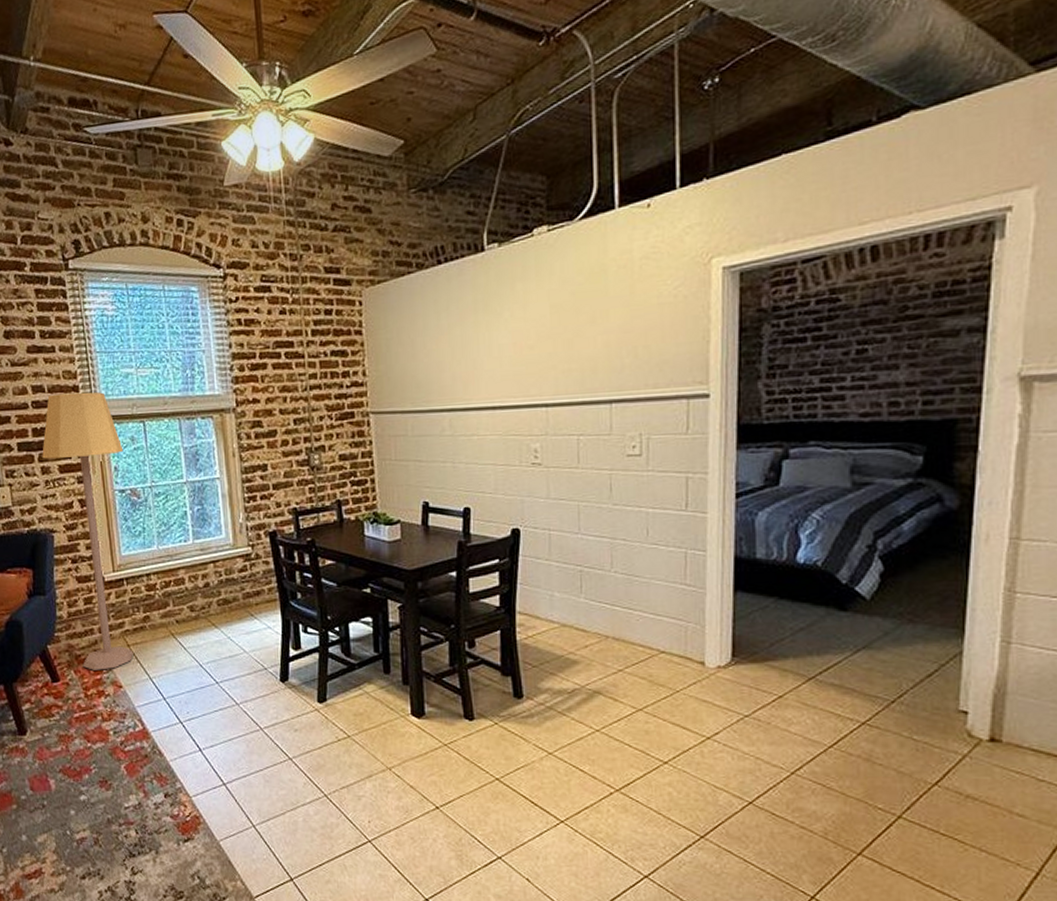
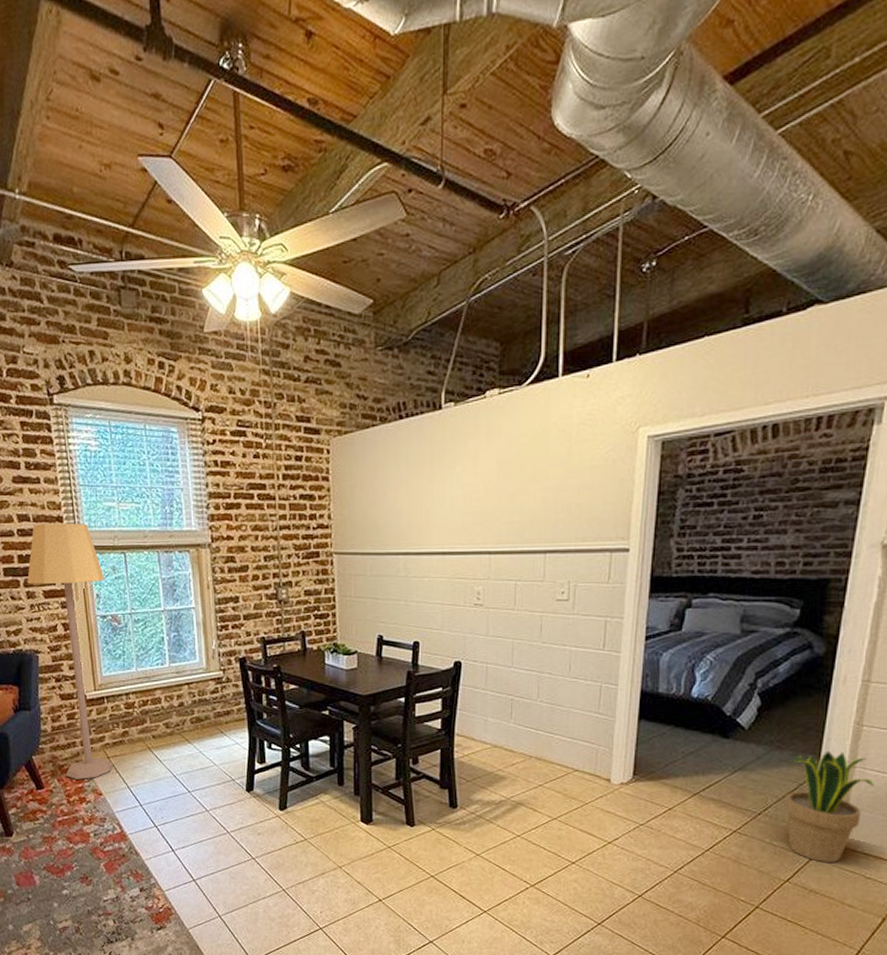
potted plant: none [924,623,1038,761] -> present [784,750,874,862]

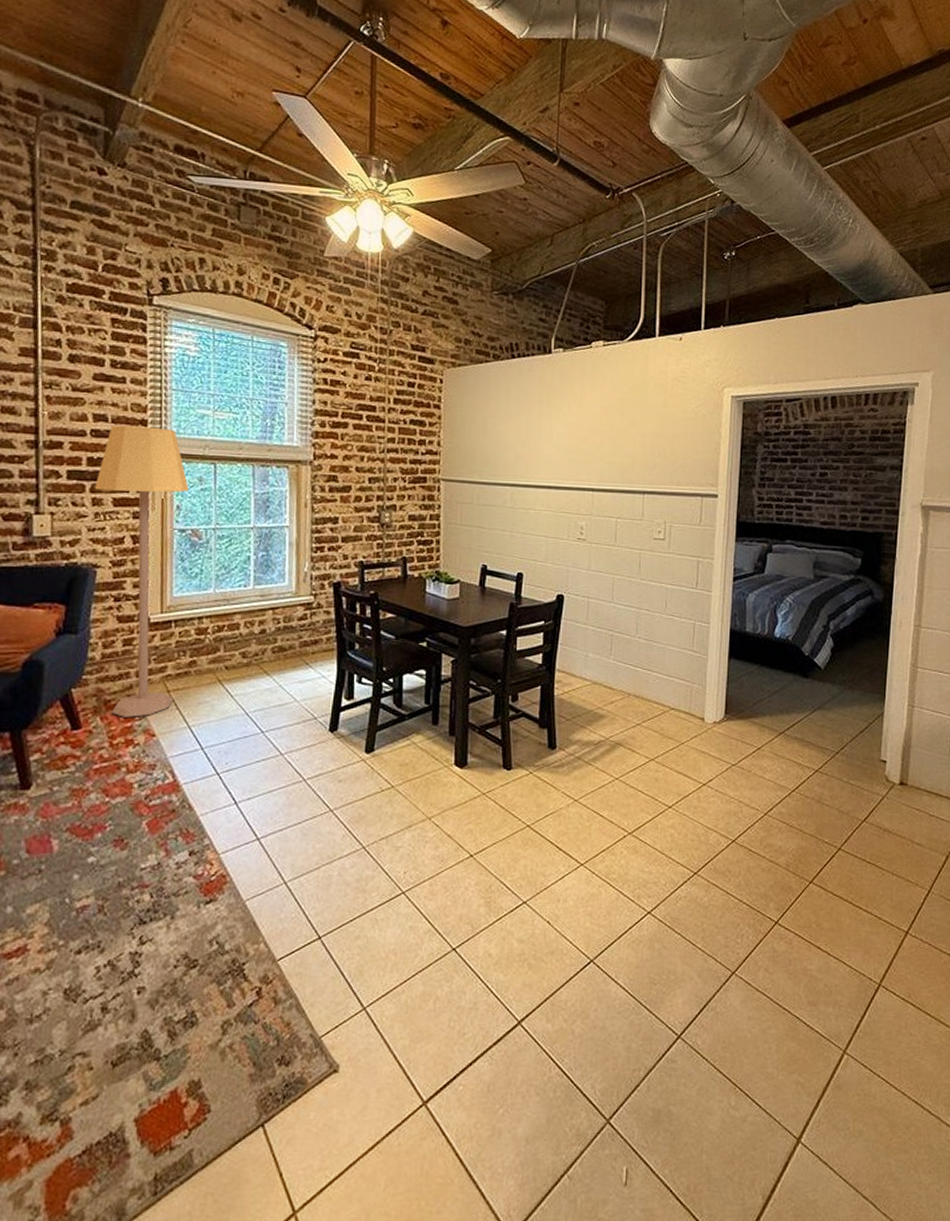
potted plant: present [784,750,874,862] -> none [858,690,930,800]

